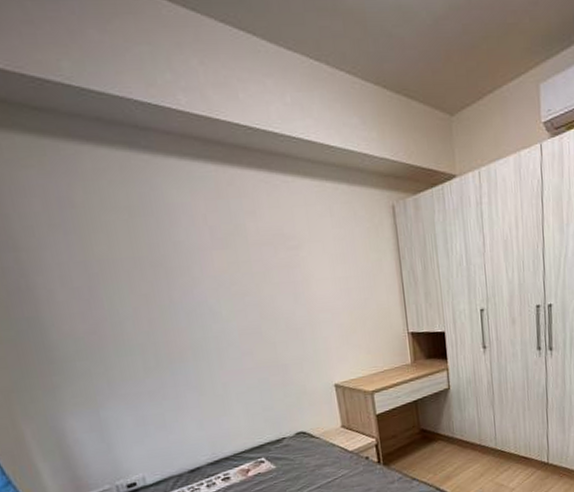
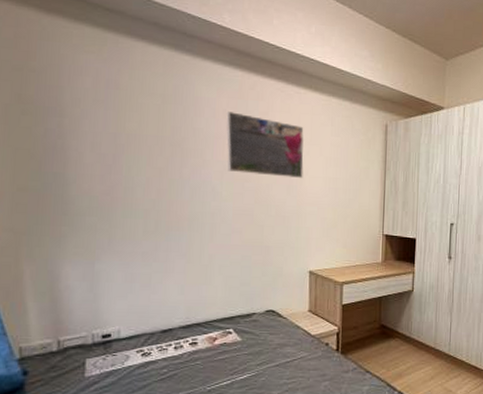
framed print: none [207,216,309,287] -> present [226,111,304,178]

